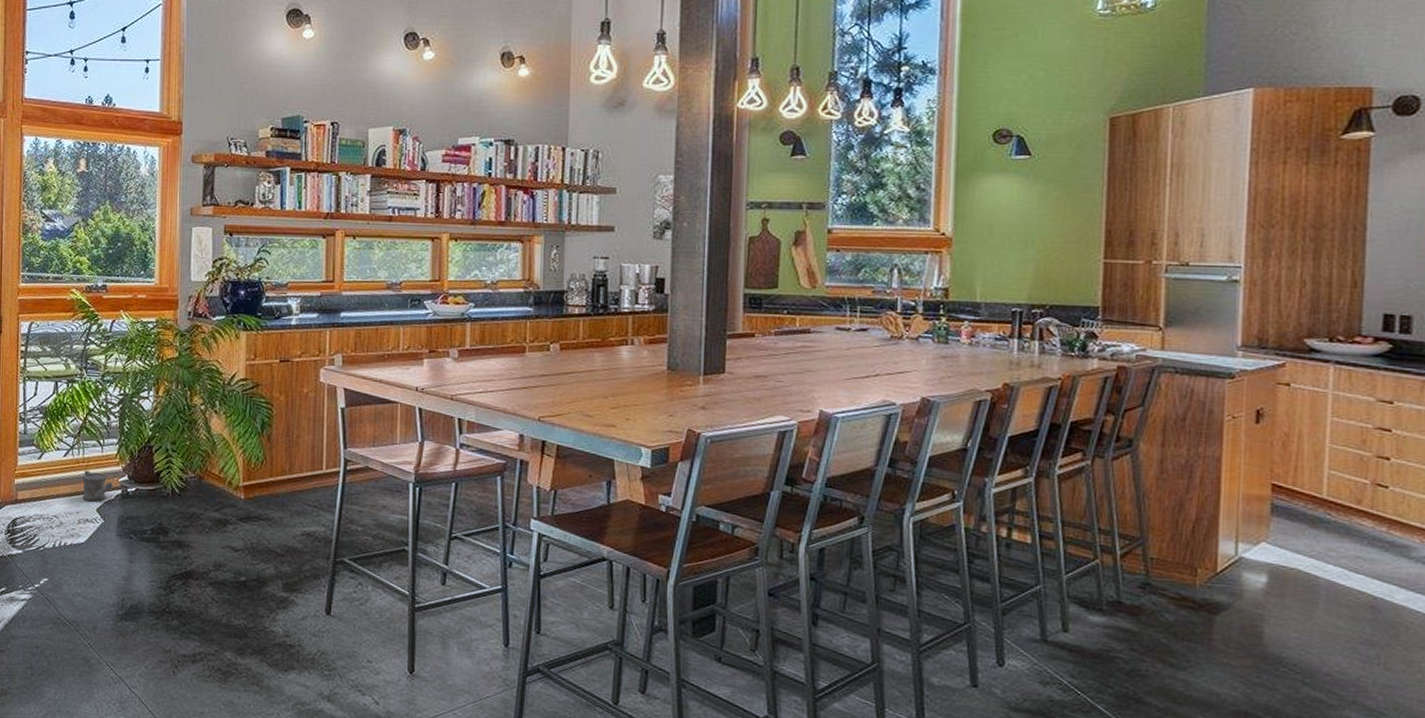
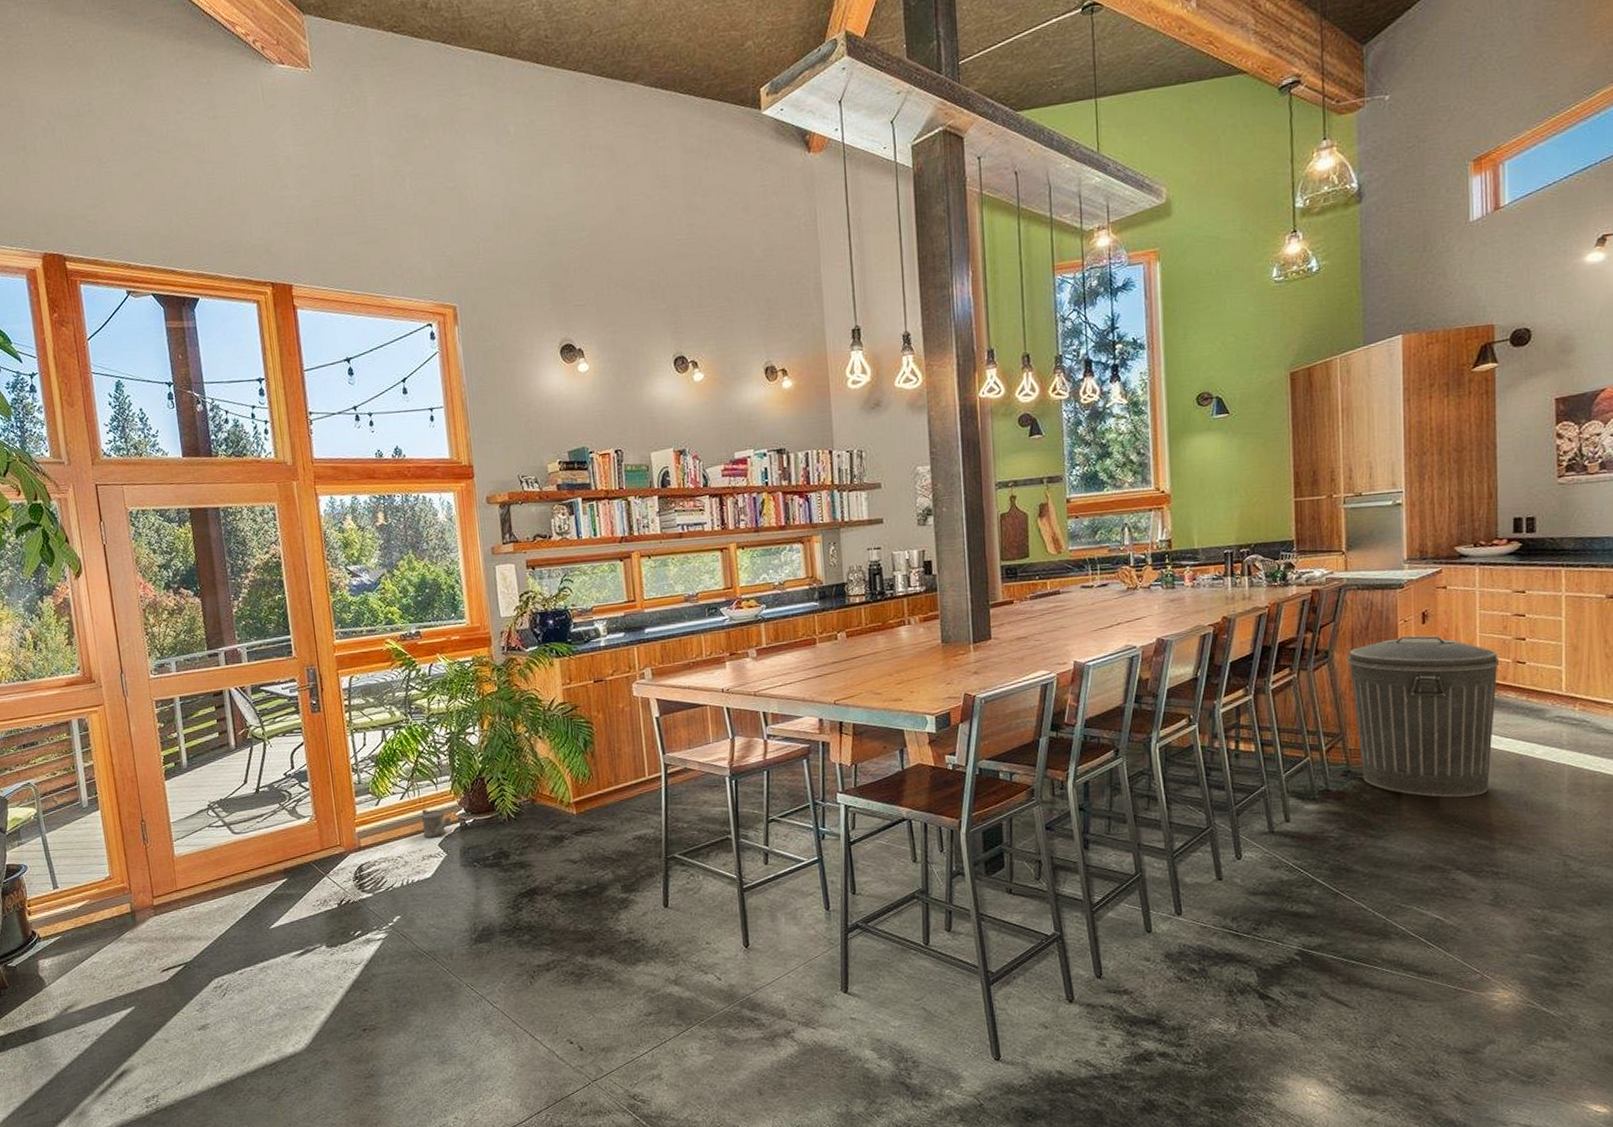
trash can: none [1157,434,1354,638] -> present [1348,635,1500,798]

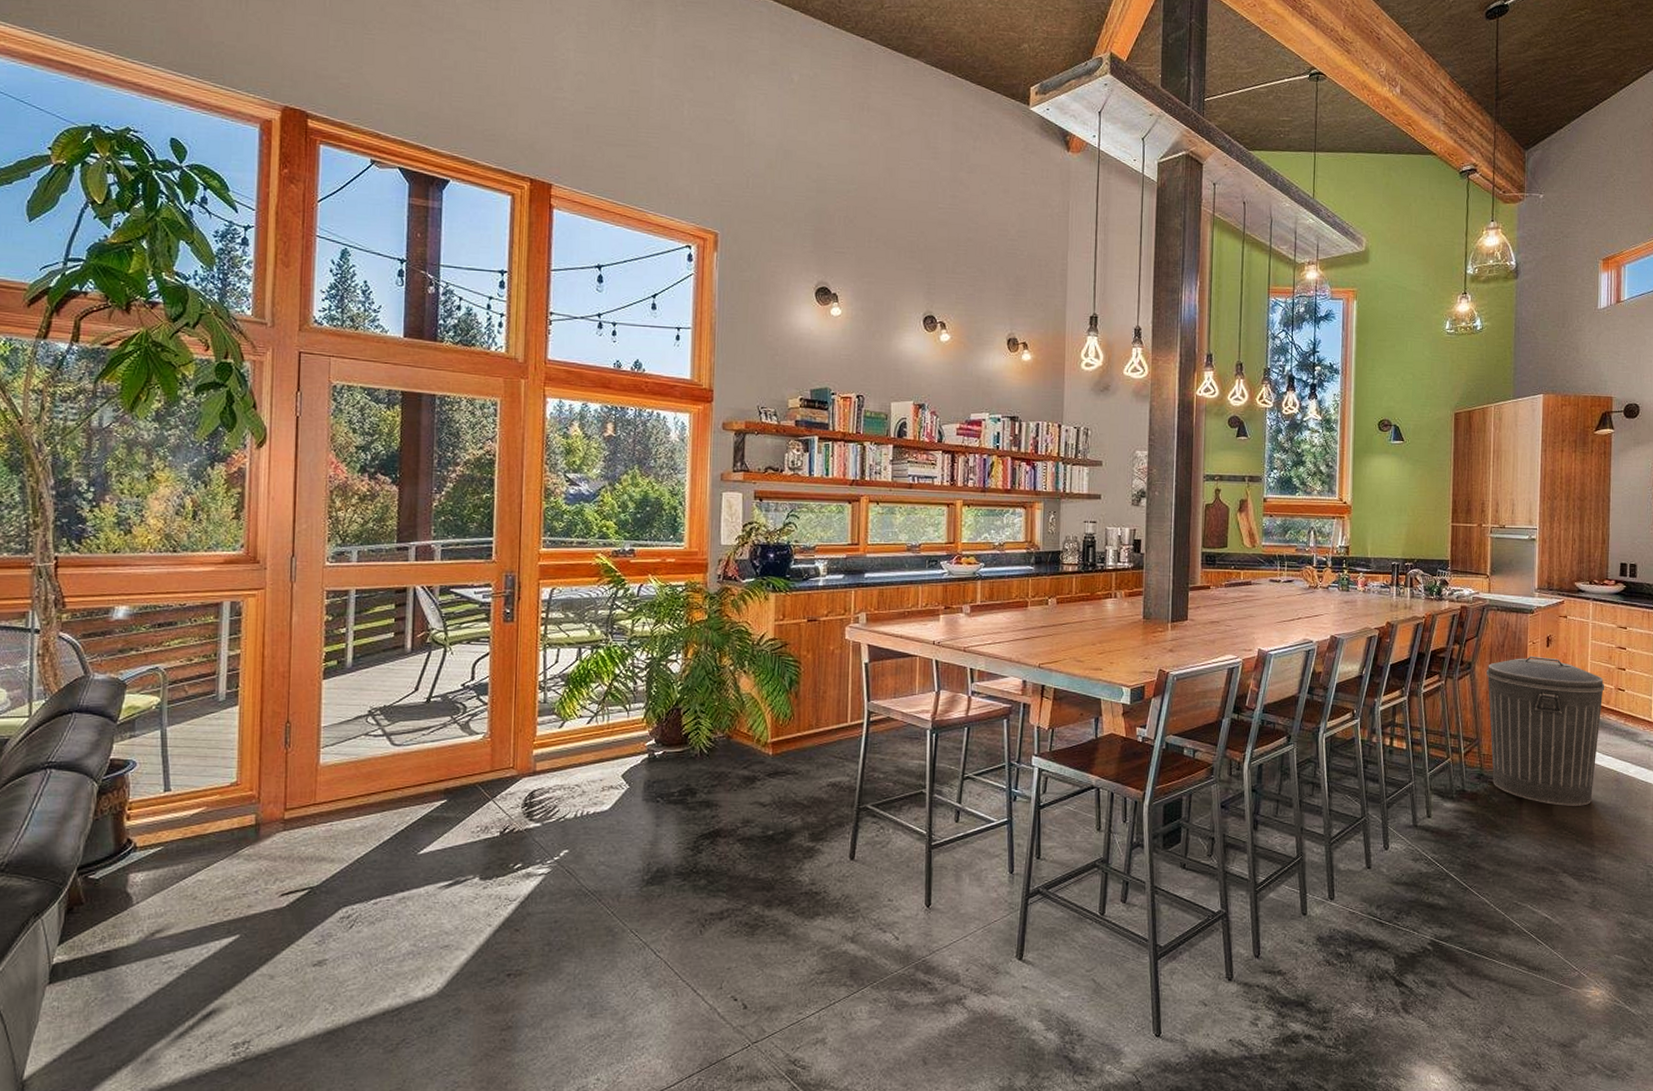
watering can: present [421,809,452,838] -> none [606,736,639,768]

